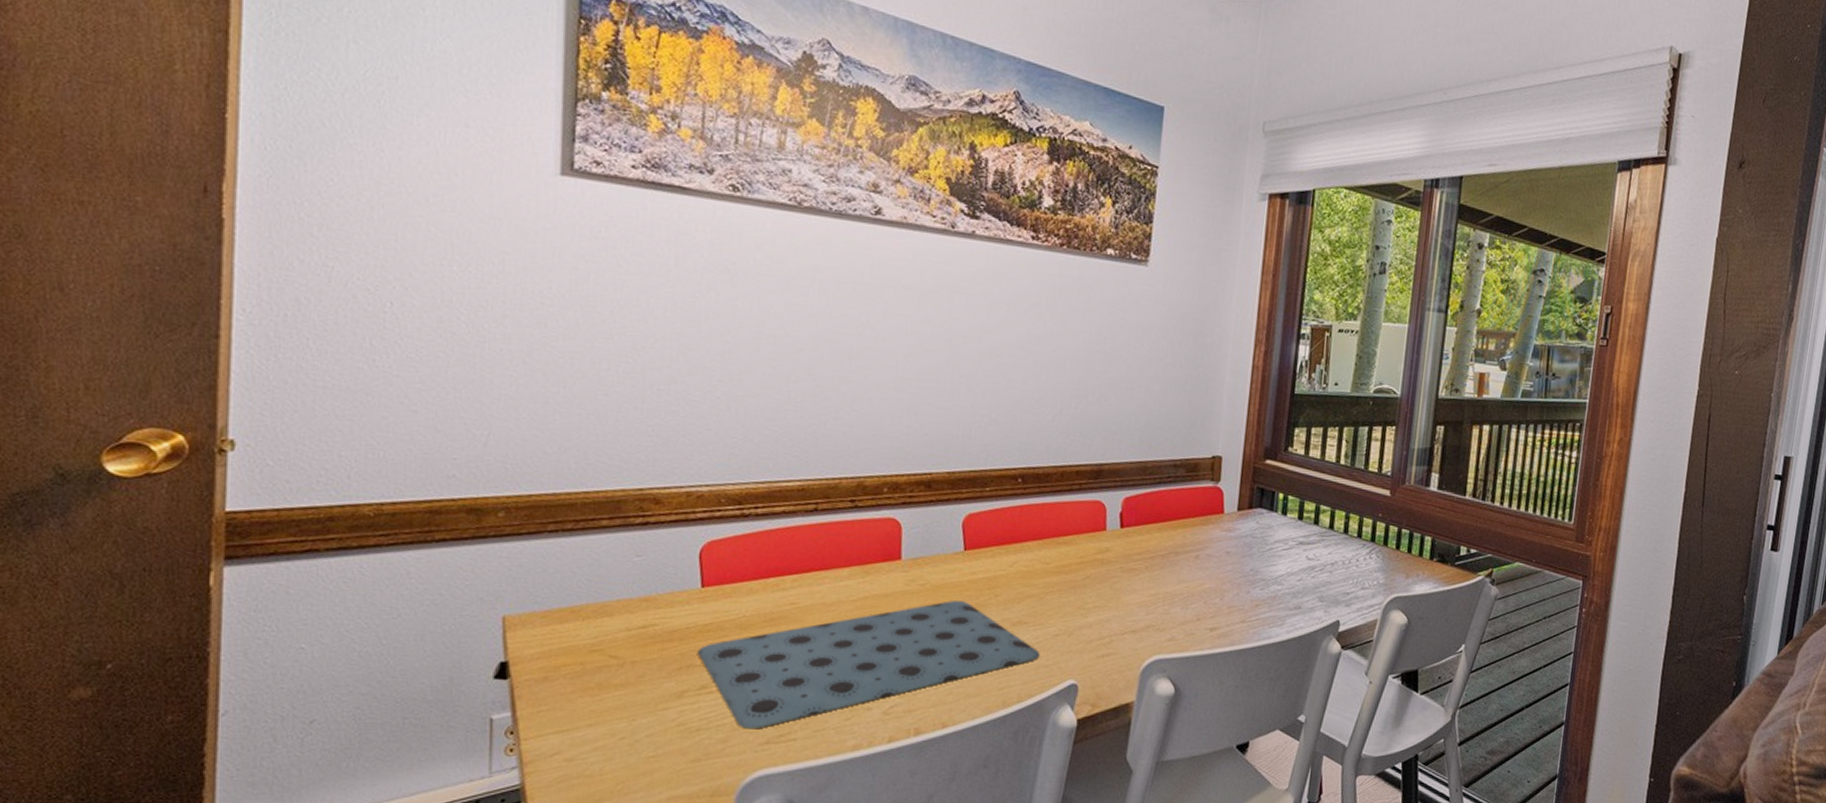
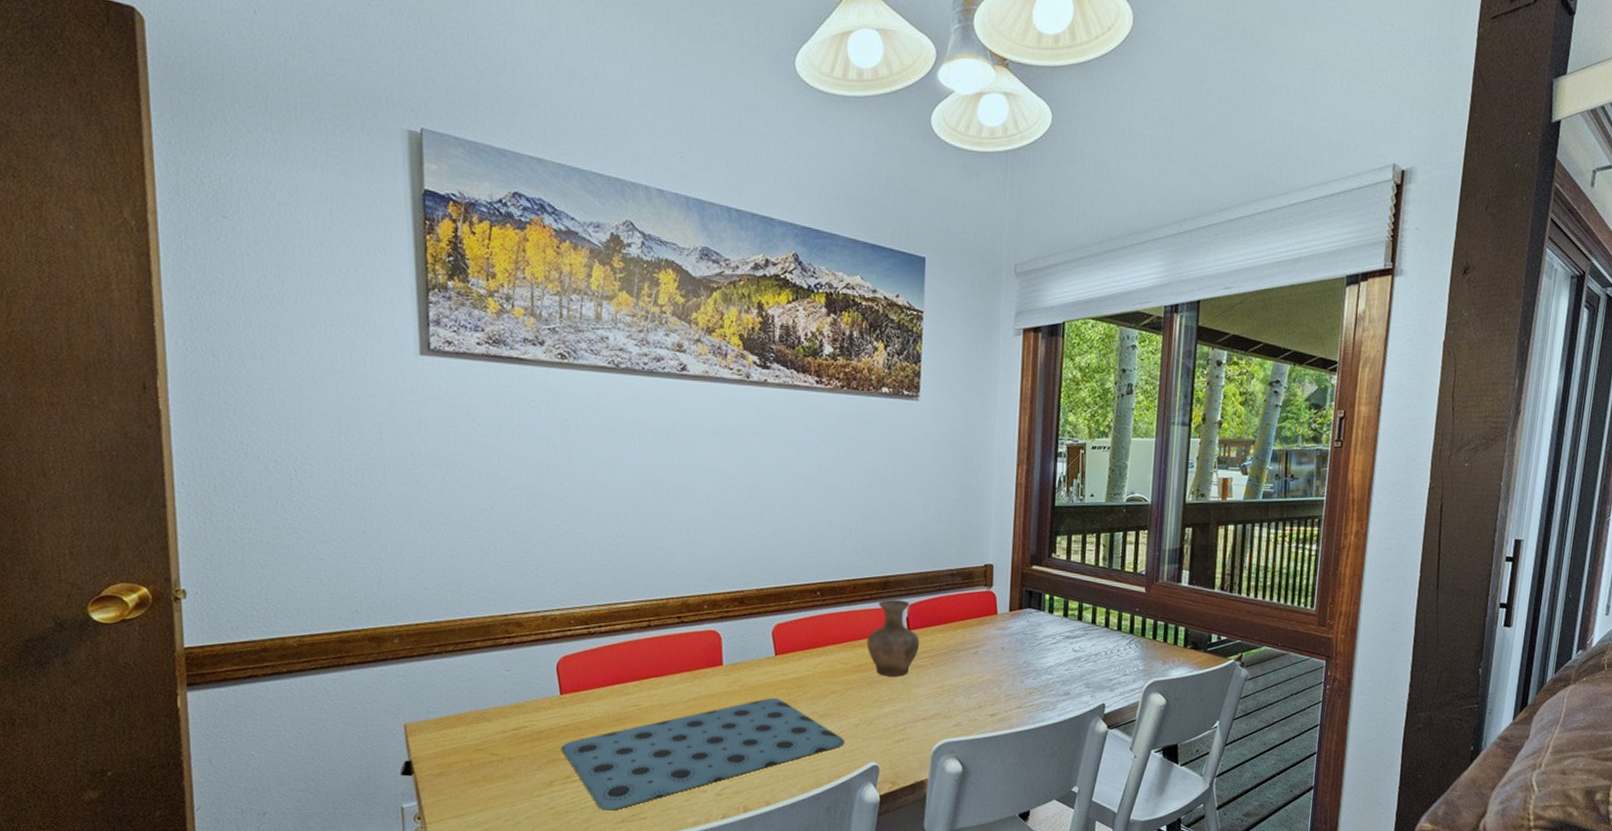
vase: none [1072,491,1134,581] -> present [866,600,920,677]

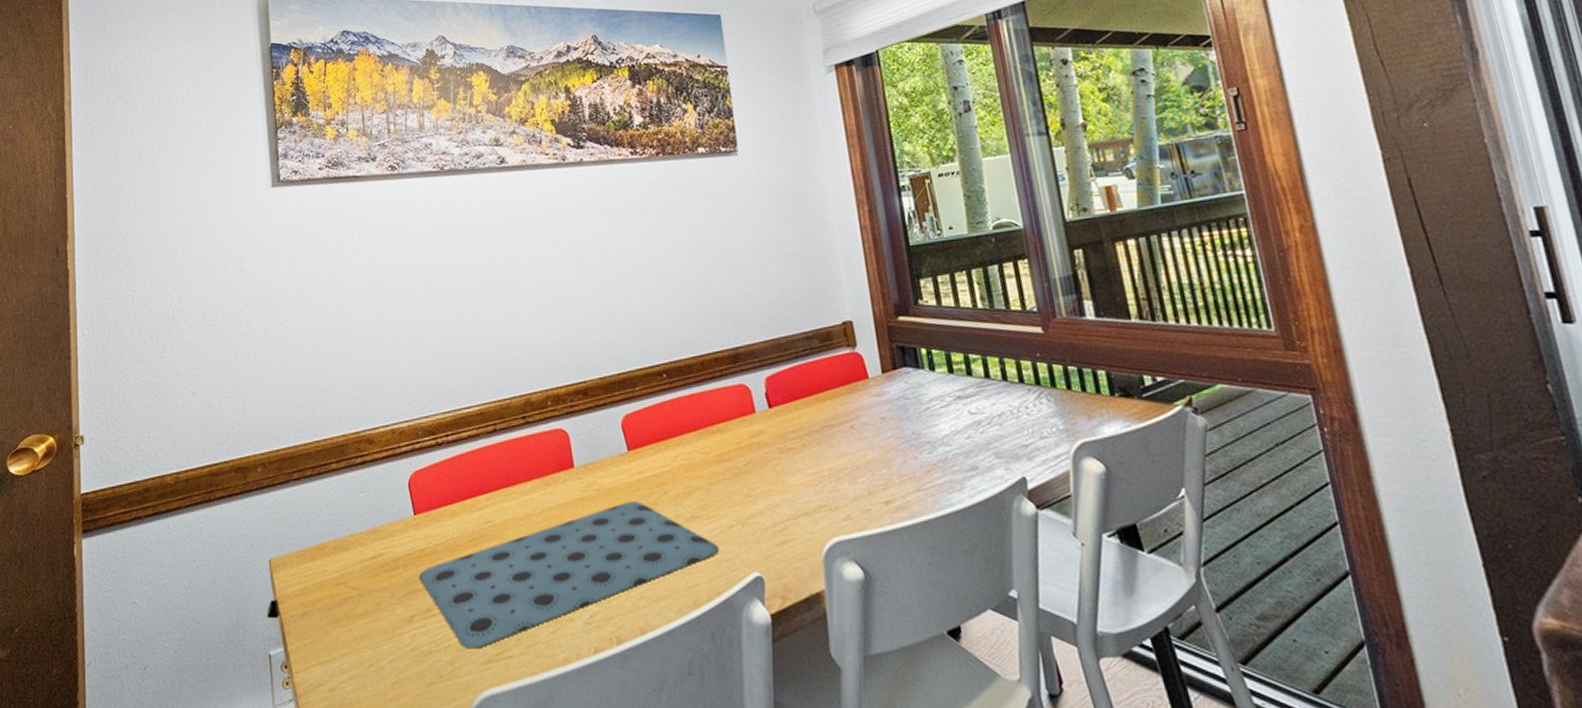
vase: present [866,600,920,677] -> none [725,373,786,465]

